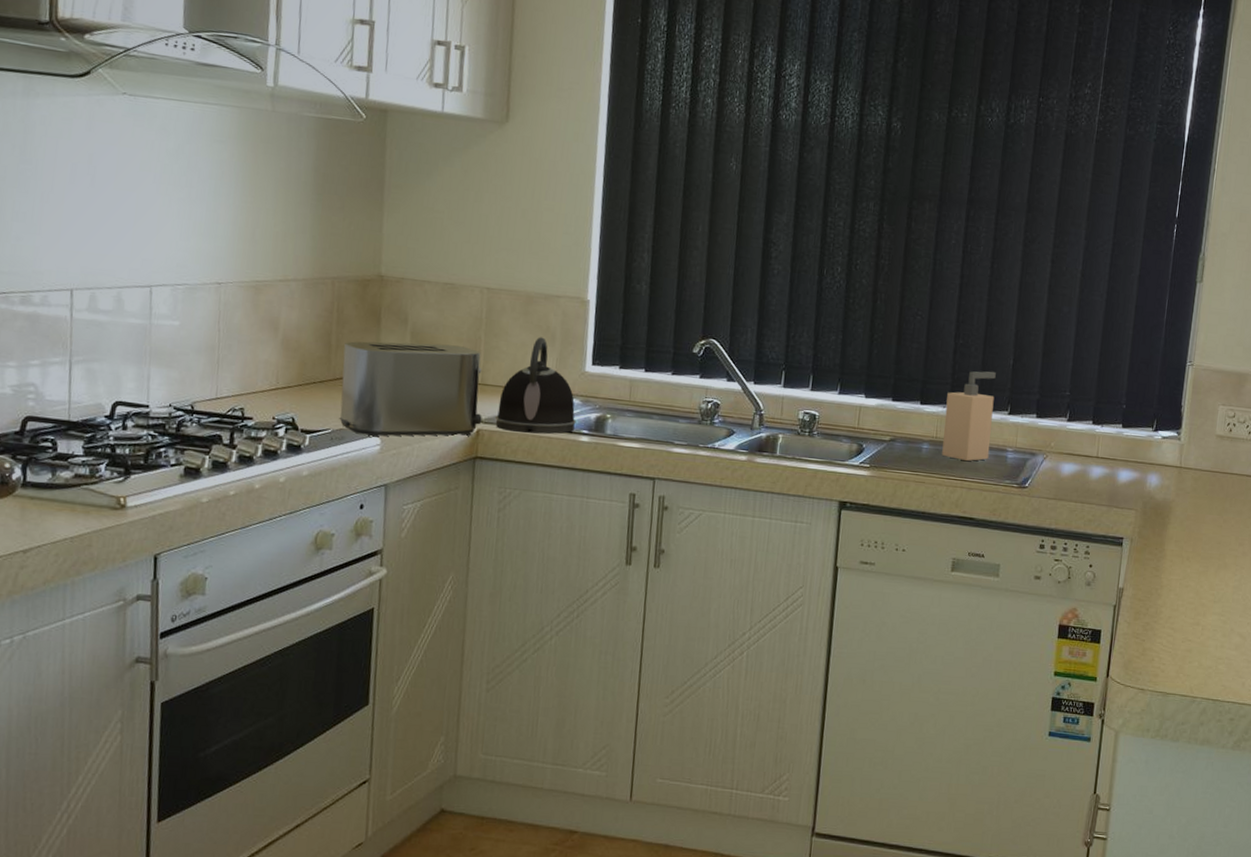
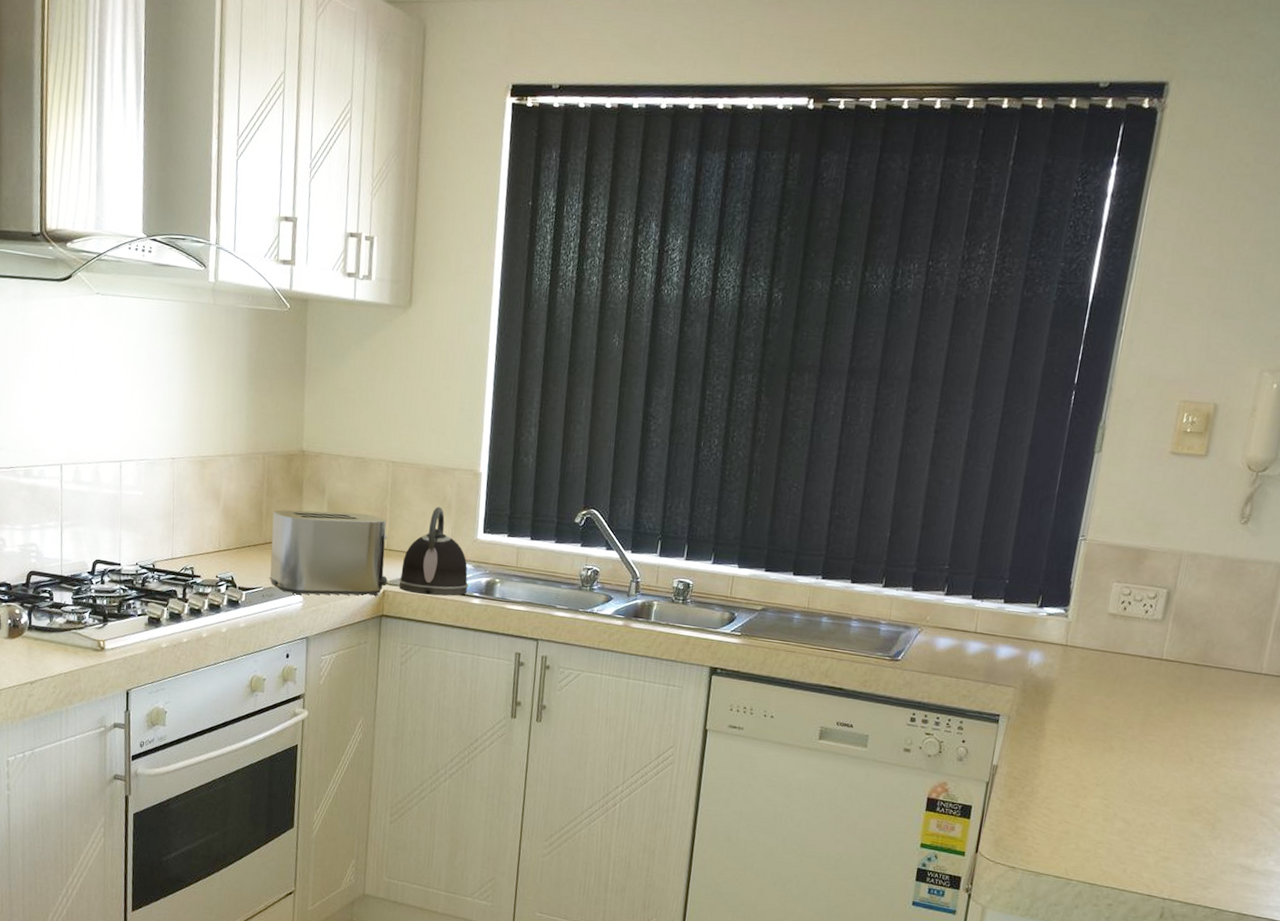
soap dispenser: present [942,371,996,462] -> none [813,543,872,633]

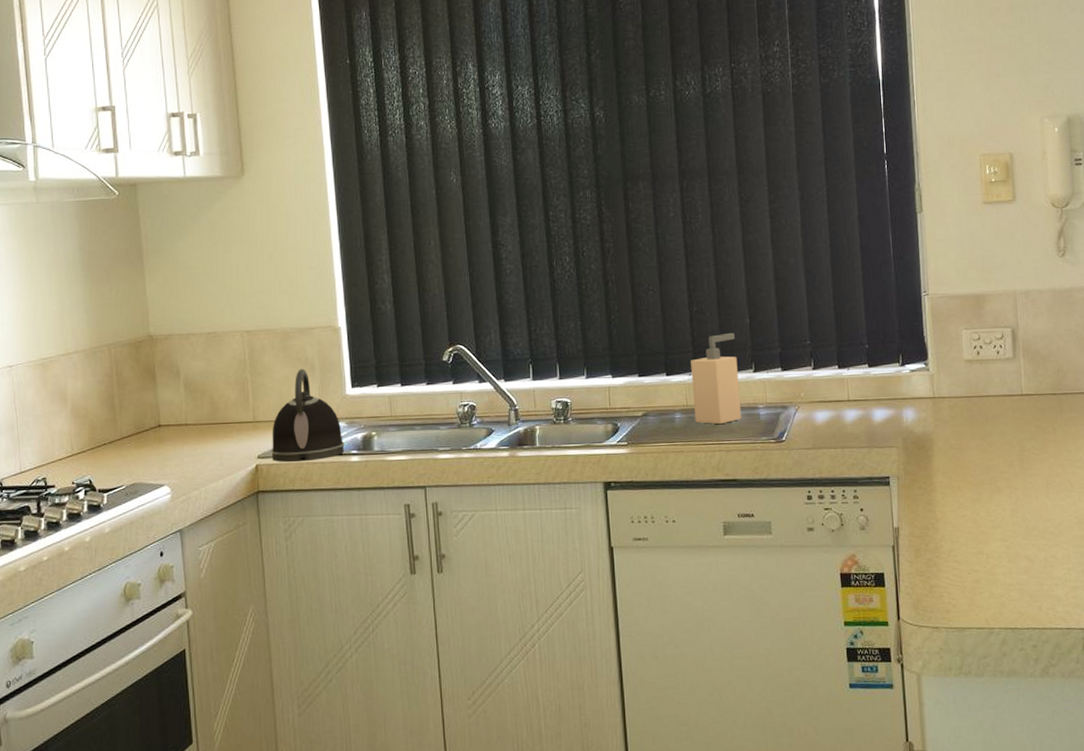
toaster: present [269,510,388,596] -> none [127,389,259,487]
soap dispenser: none [813,543,872,633] -> present [691,332,742,425]

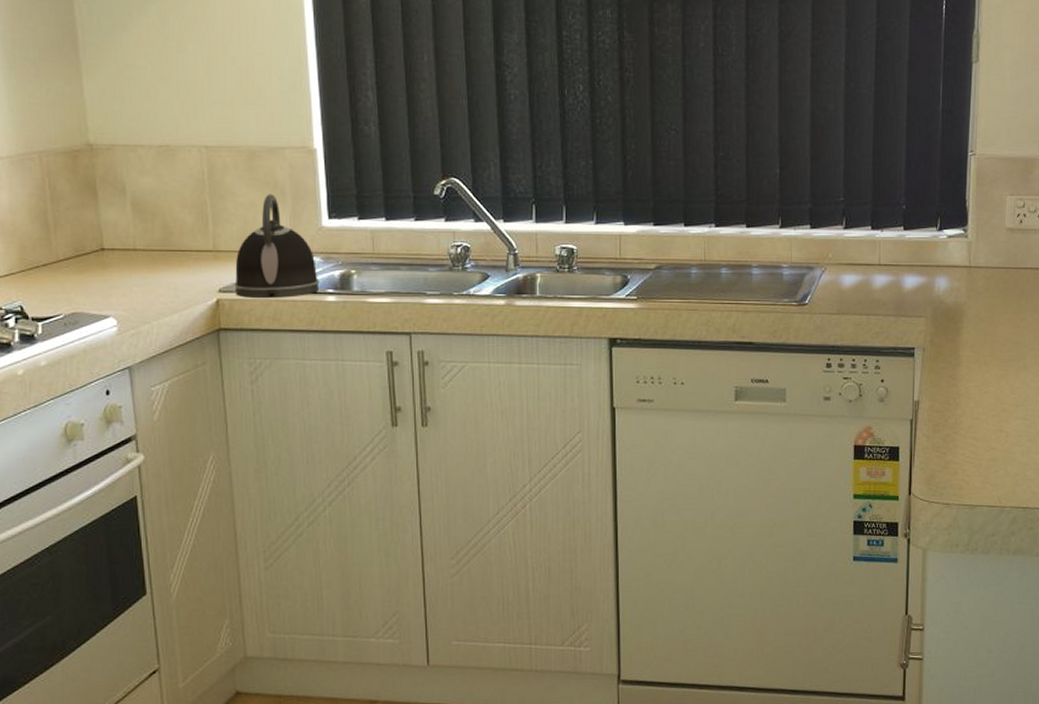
soap dispenser: present [691,332,742,425] -> none [712,183,764,283]

